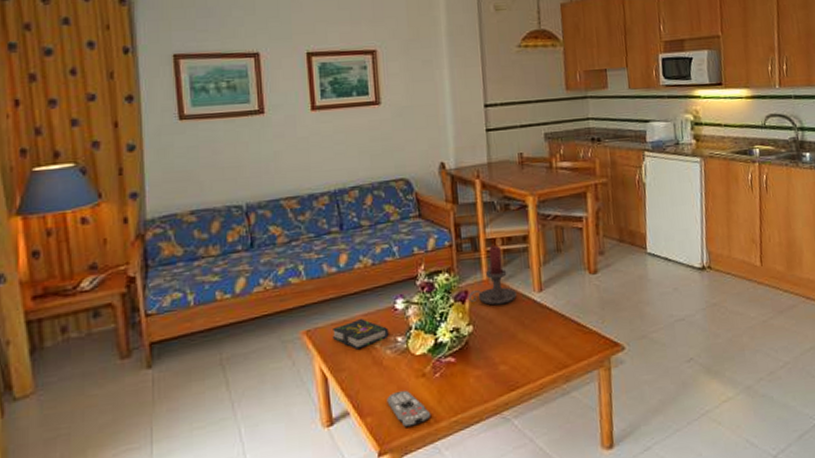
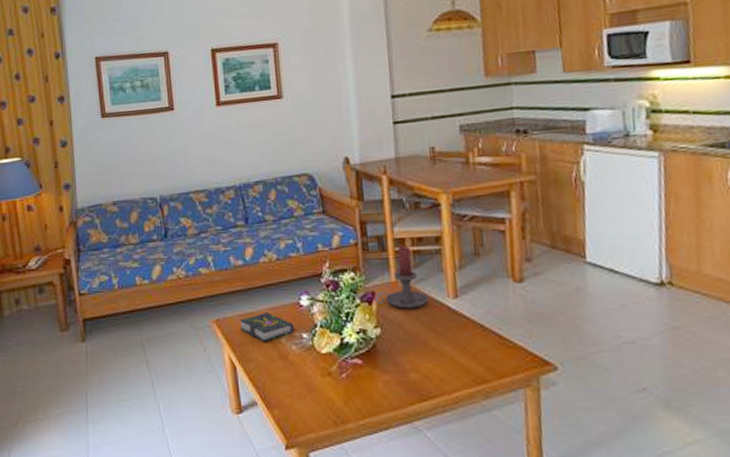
remote control: present [387,390,432,427] -> none [293,387,338,424]

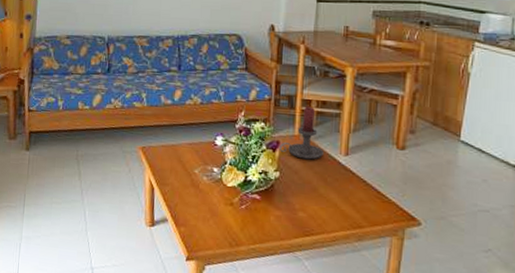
book: present [240,313,294,342] -> none [162,146,207,171]

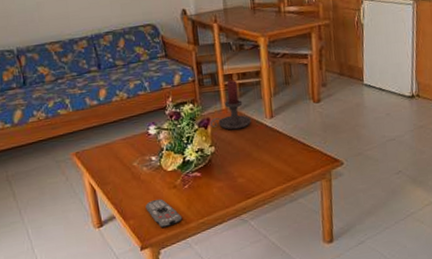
remote control: none [199,212,234,244] -> present [145,198,183,227]

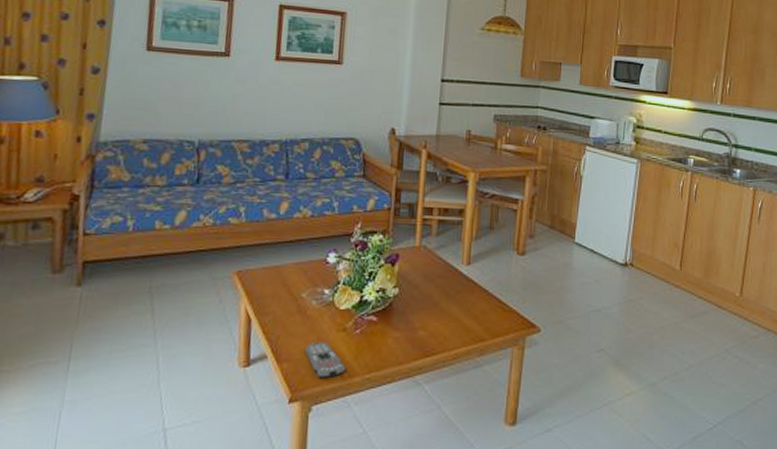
candle holder: present [210,80,251,130] -> none [398,214,445,272]

